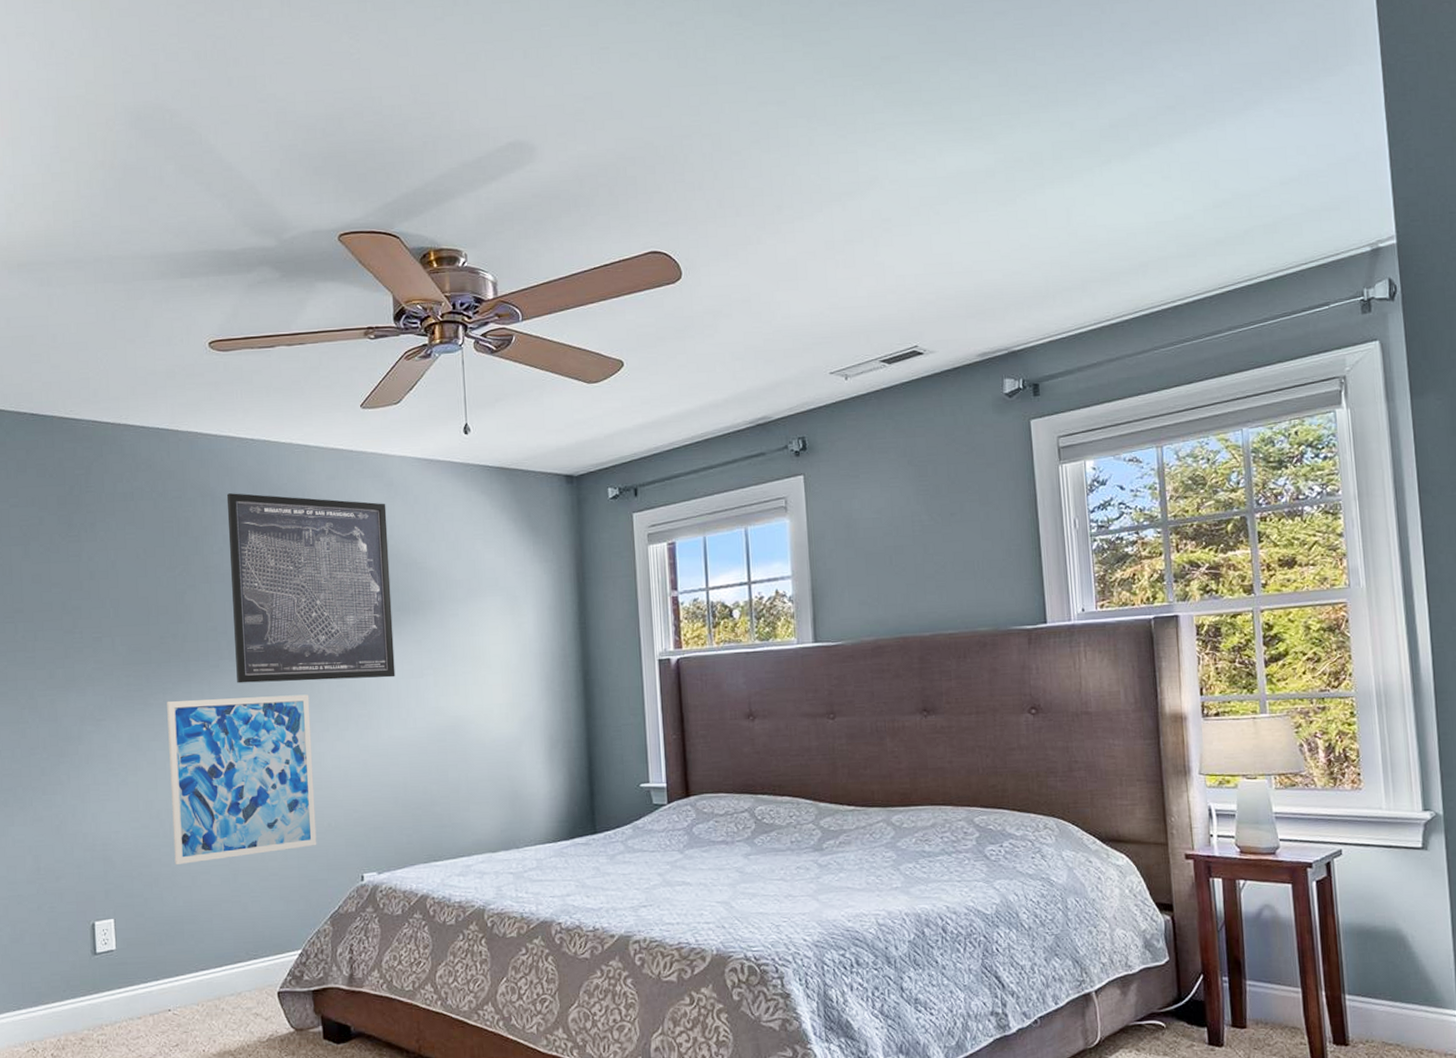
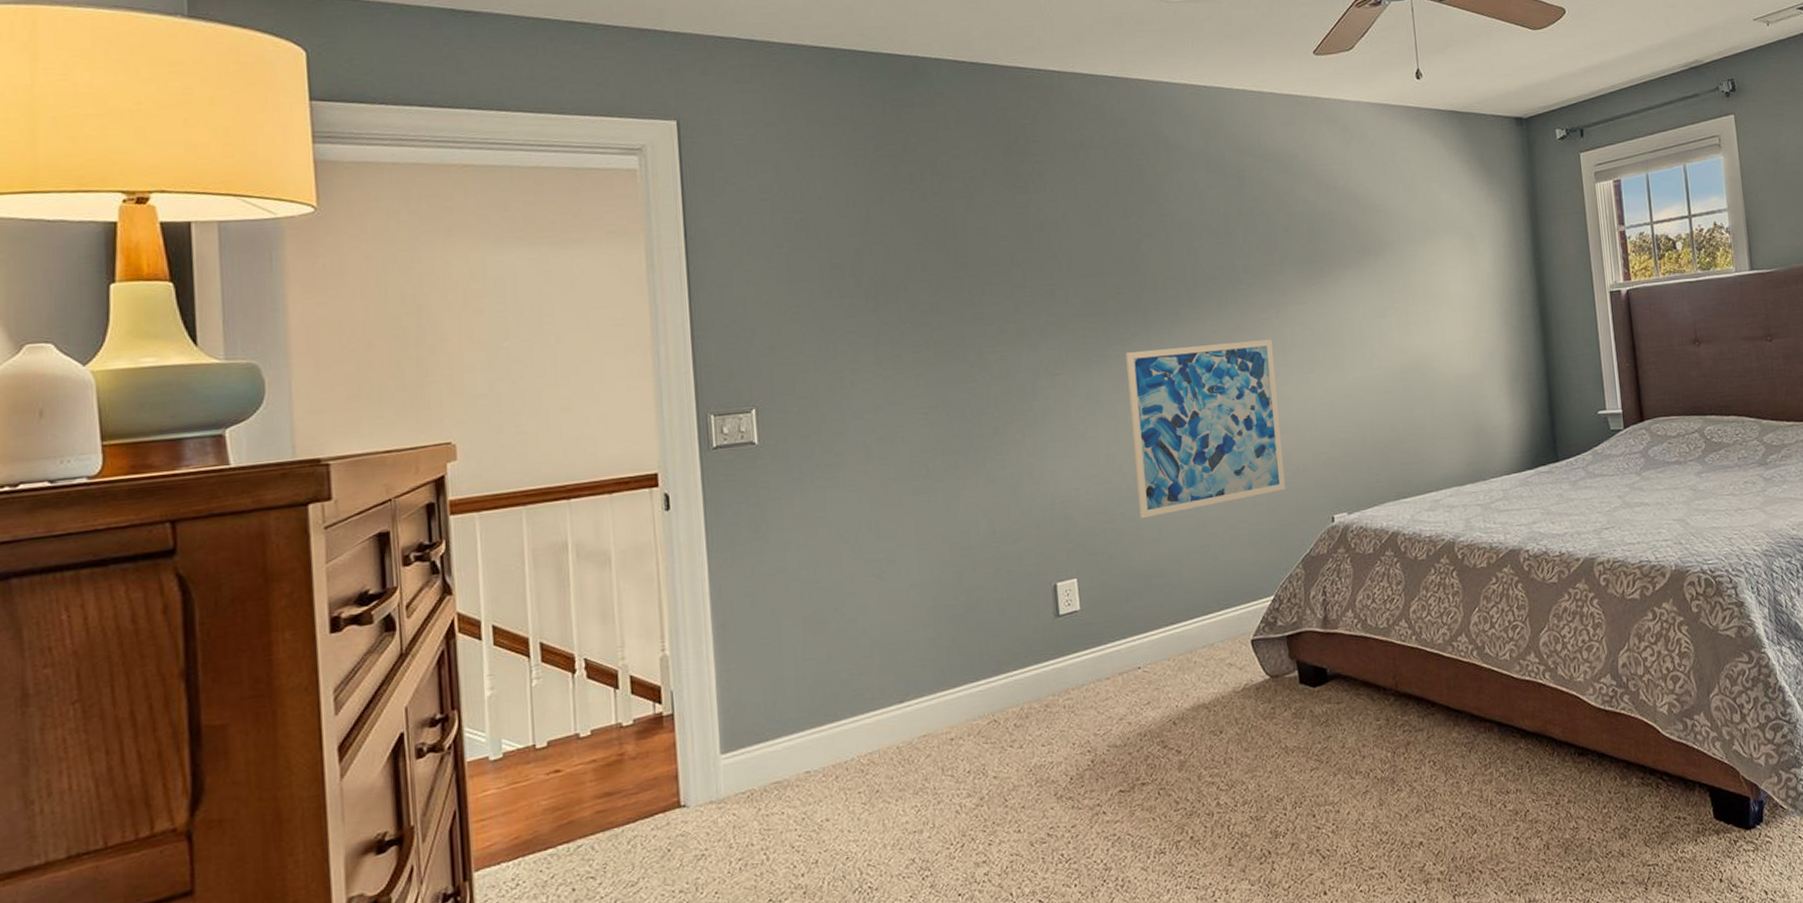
wall art: present [226,493,396,684] -> none [1180,140,1358,331]

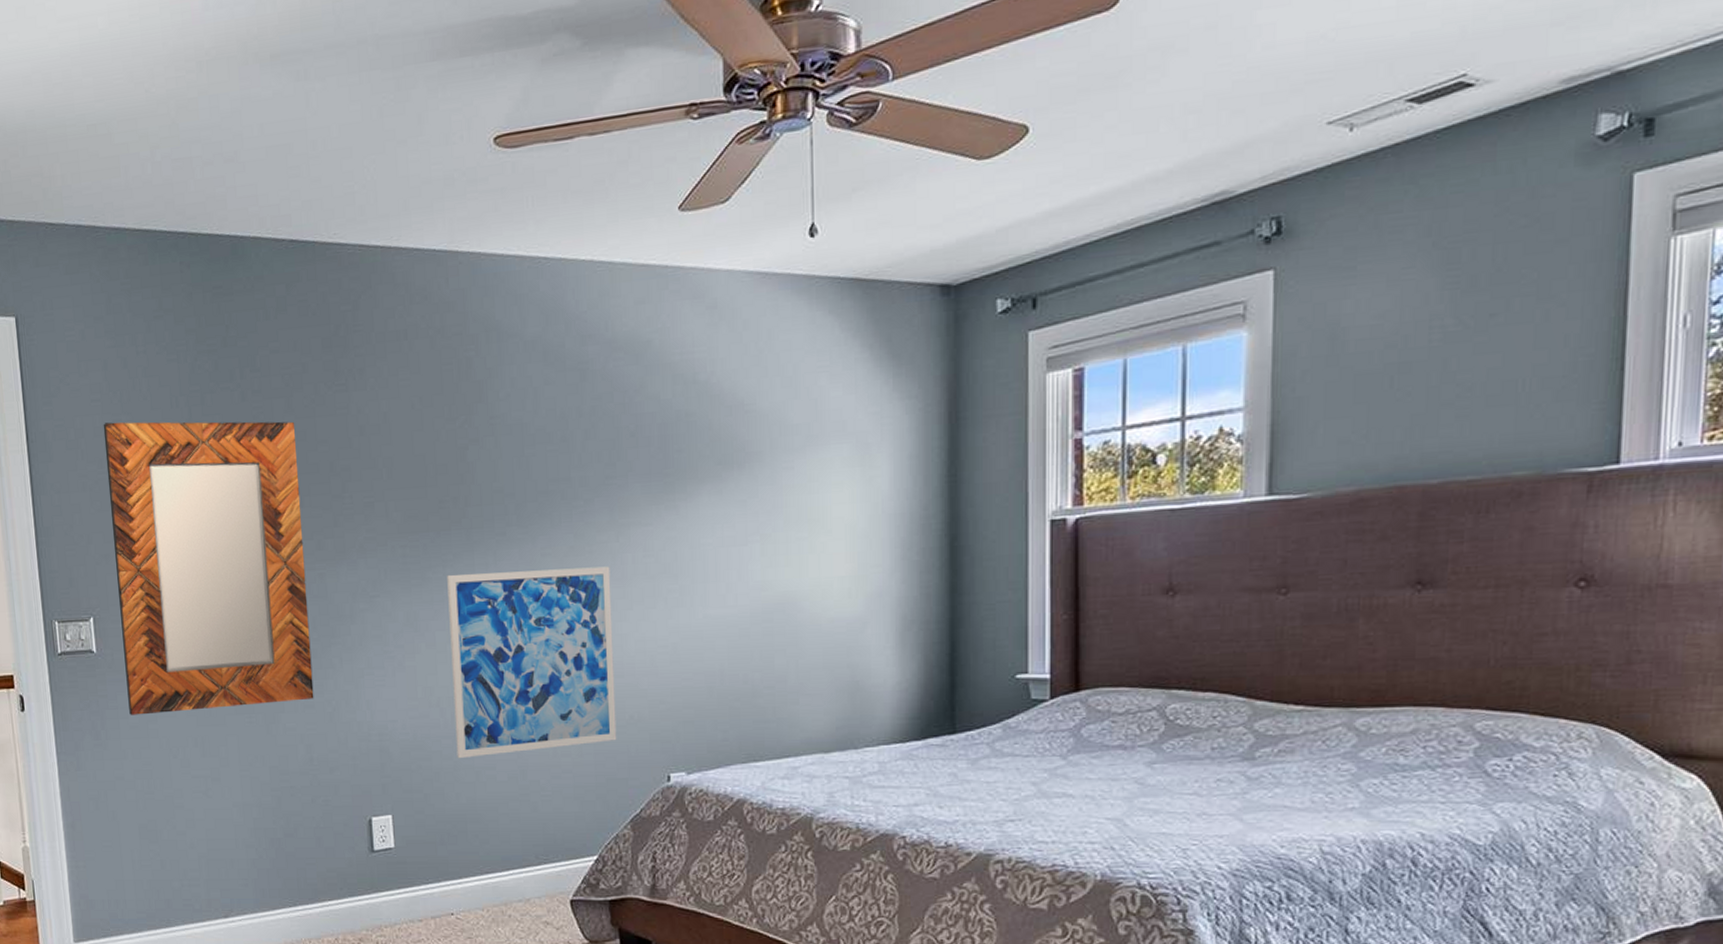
home mirror: none [772,219,997,505] -> present [103,421,314,715]

